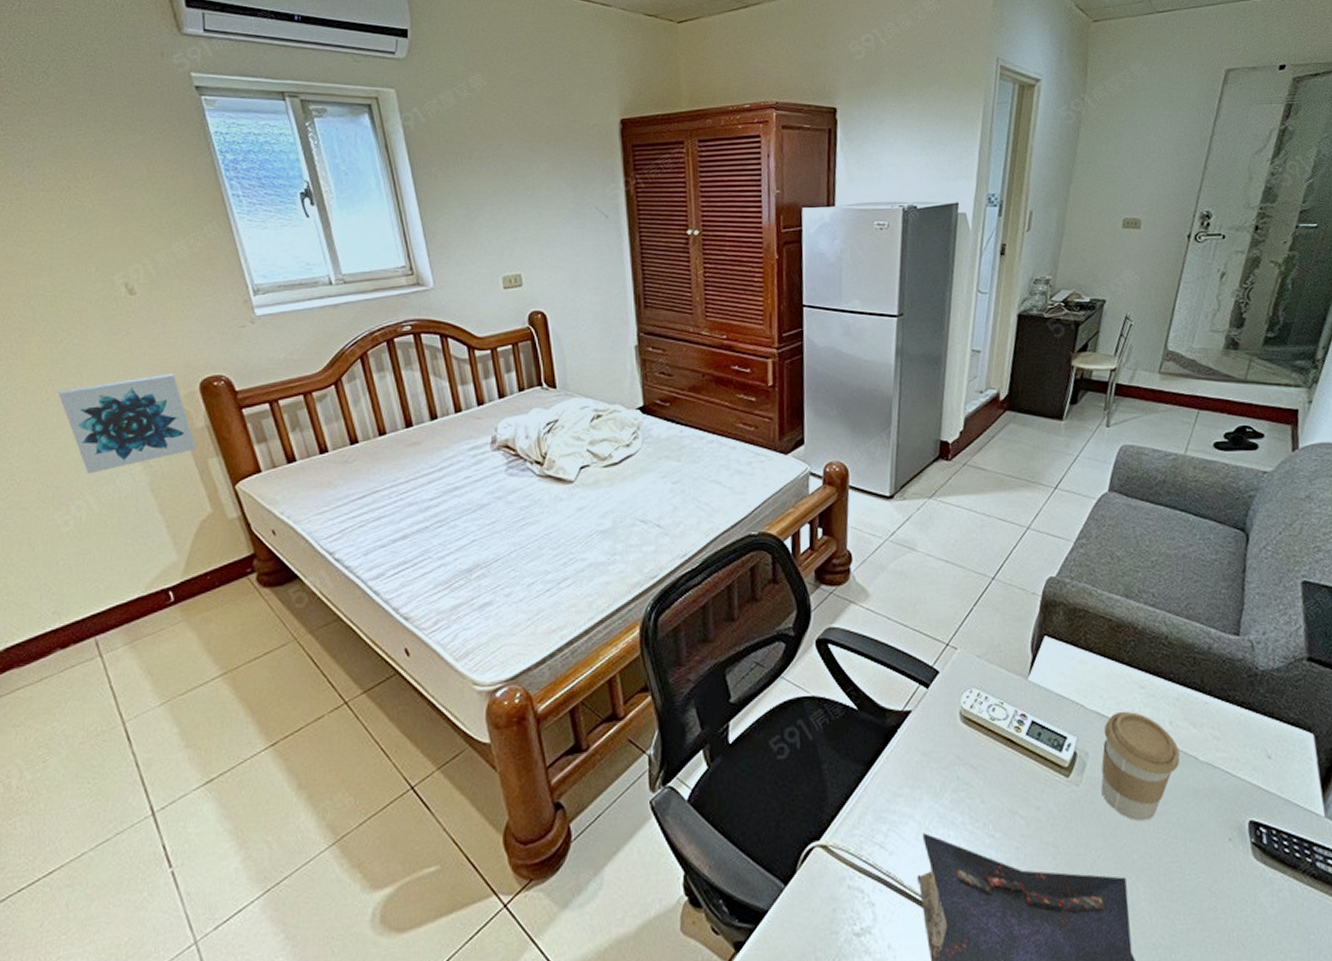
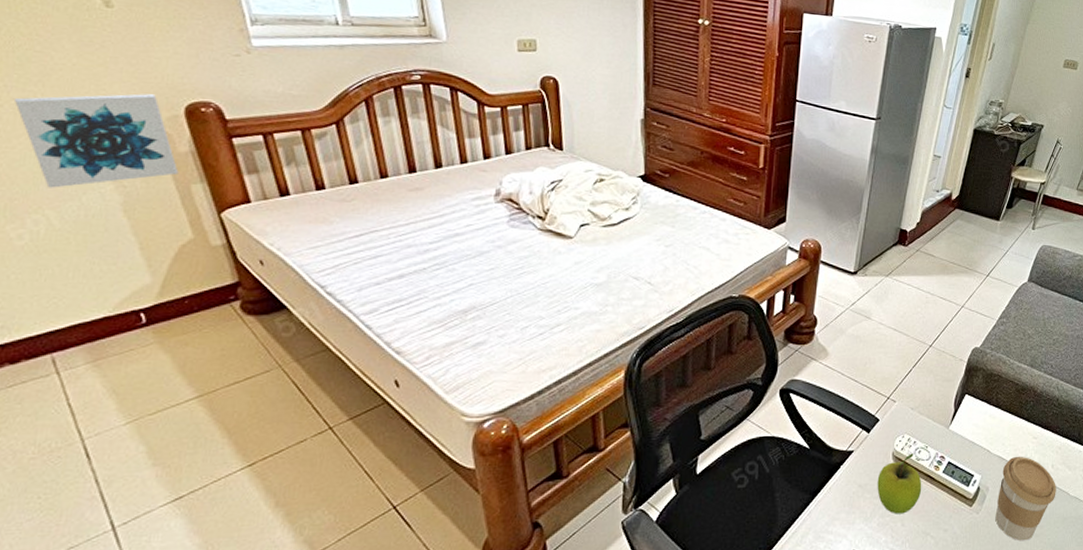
fruit: none [944,712,1002,789] -> present [877,453,922,514]

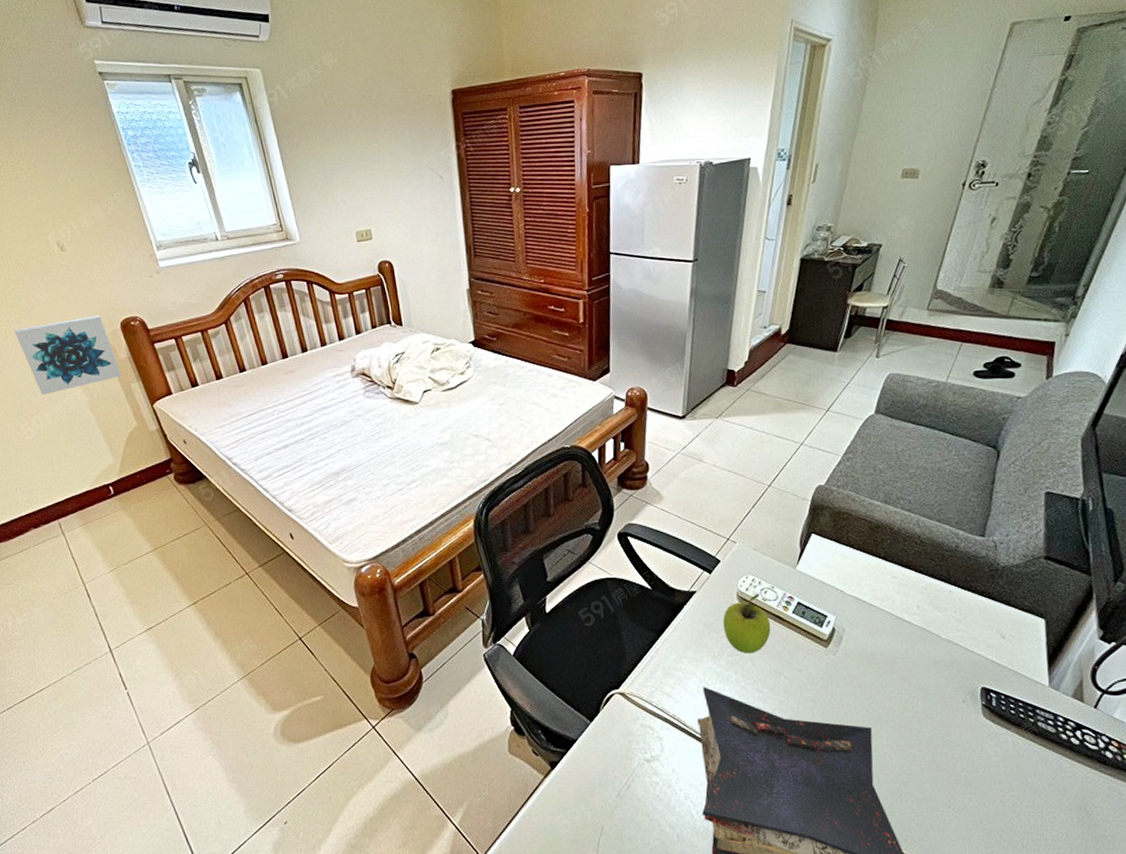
coffee cup: present [995,456,1056,541] -> none [854,596,925,684]

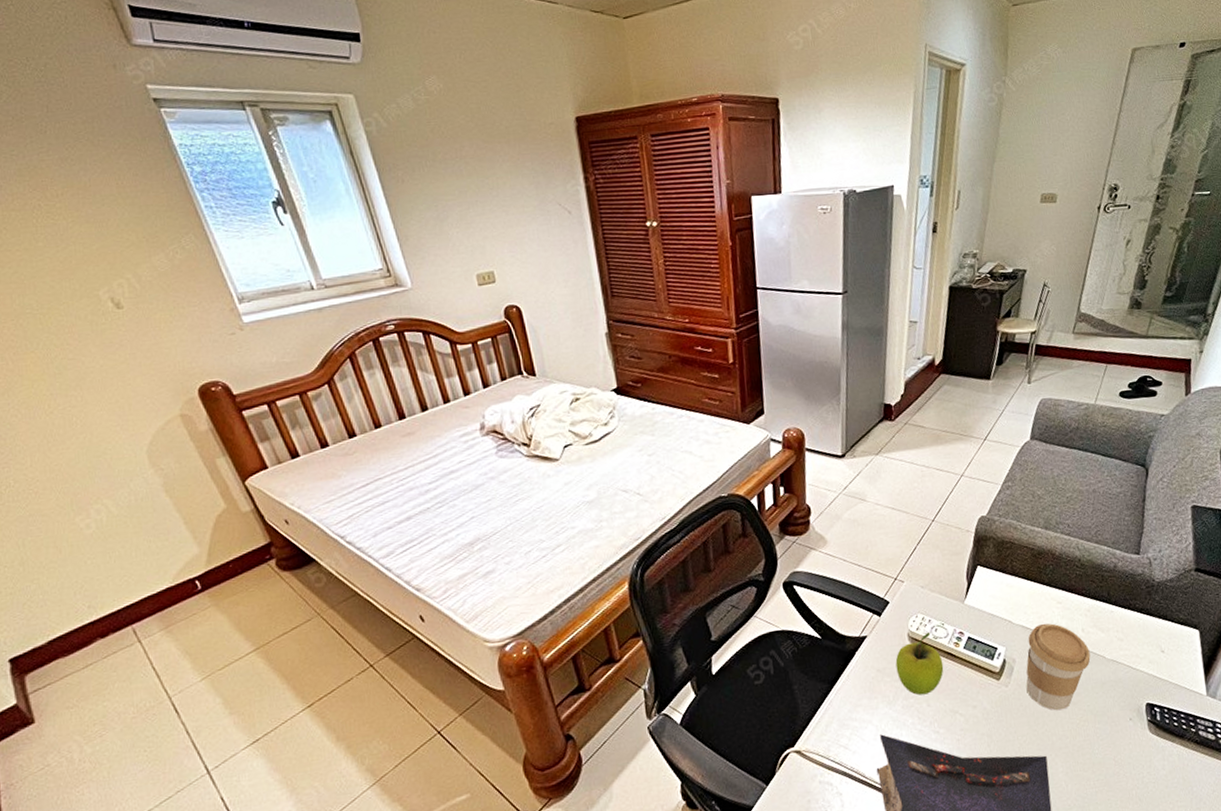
wall art: present [13,315,122,395] -> none [60,382,204,480]
coffee cup: none [854,596,925,684] -> present [1026,623,1091,711]

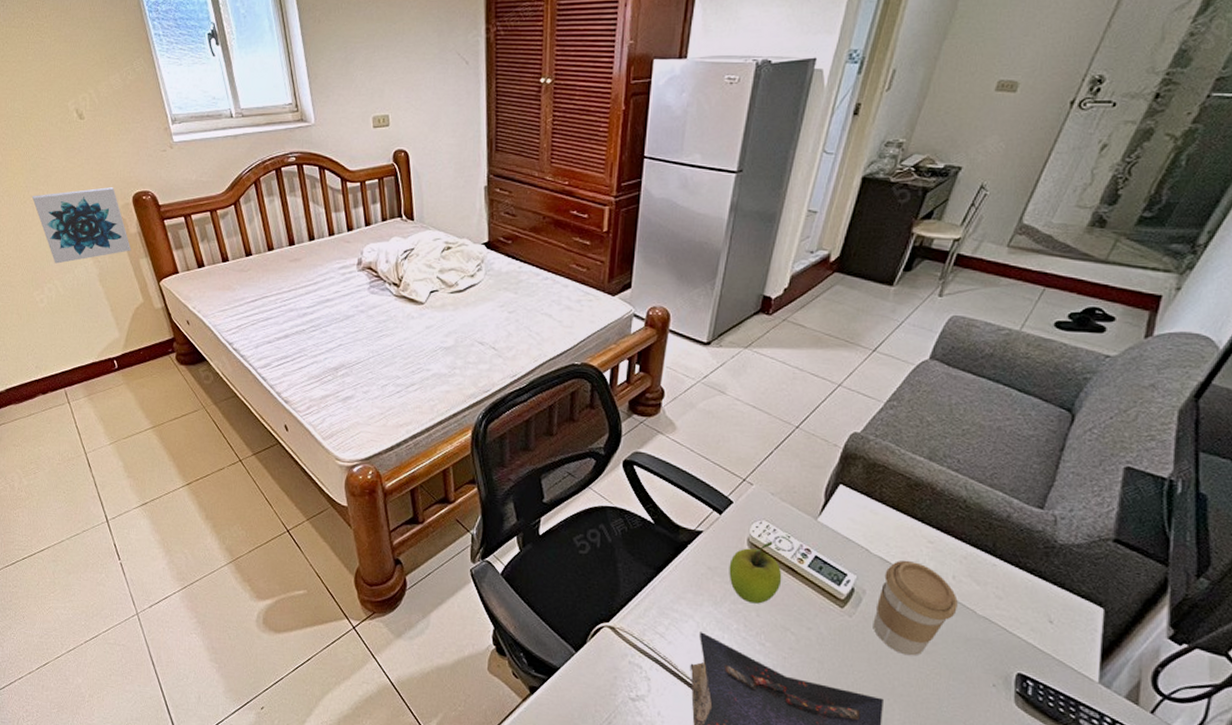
wall art: none [60,382,204,480] -> present [31,187,131,264]

